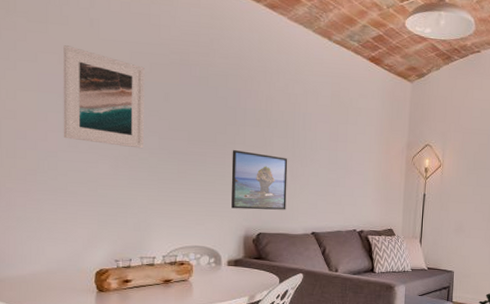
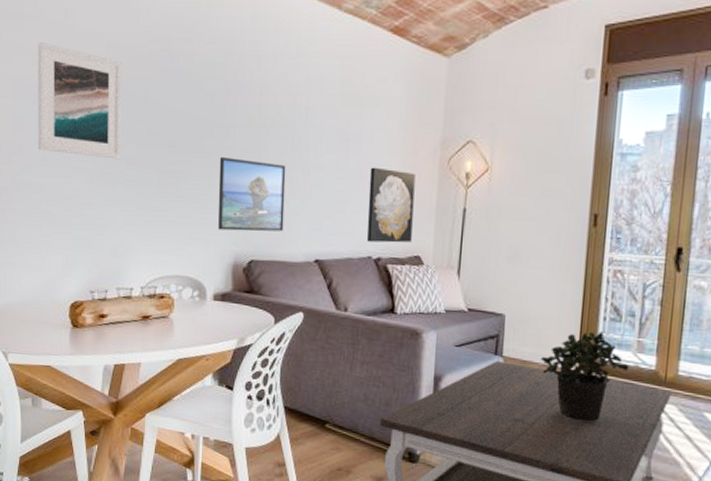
wall art: none [352,161,389,219] -> present [366,167,416,243]

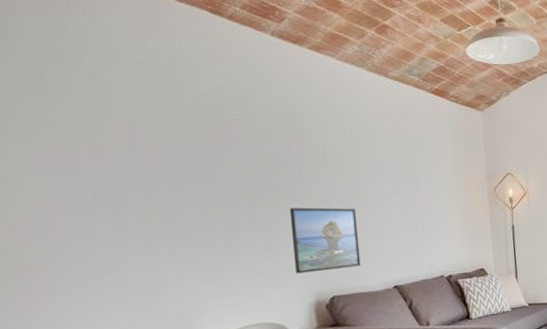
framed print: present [37,43,122,159] -> none [67,115,180,223]
wall art: present [366,167,416,243] -> none [431,201,475,263]

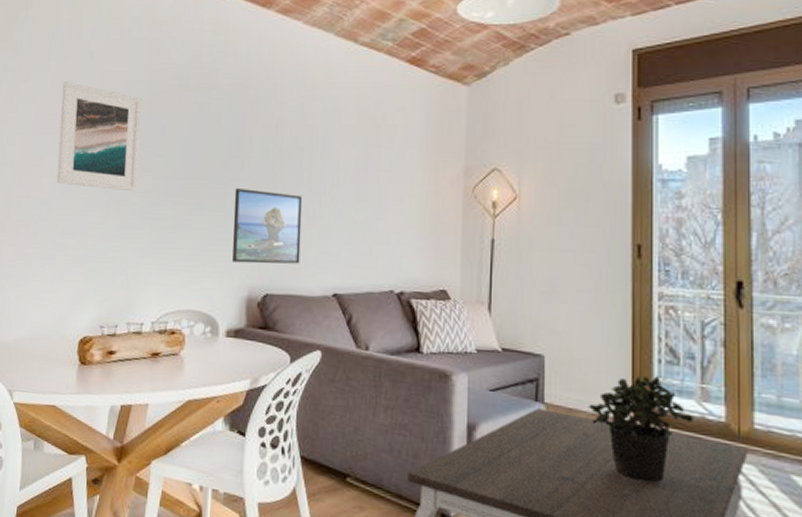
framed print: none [67,115,180,223] -> present [56,82,142,192]

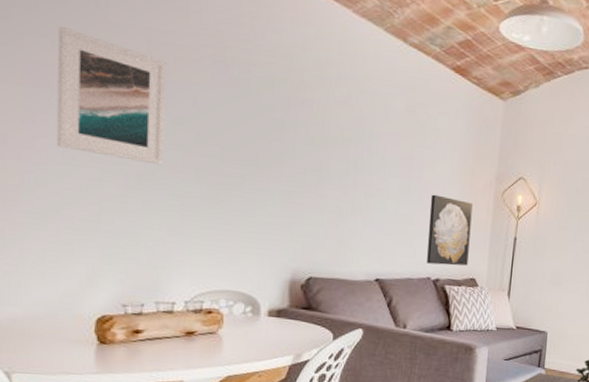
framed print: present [232,188,303,264] -> none [275,172,348,250]
wall art: none [388,197,438,276] -> present [426,194,473,266]

